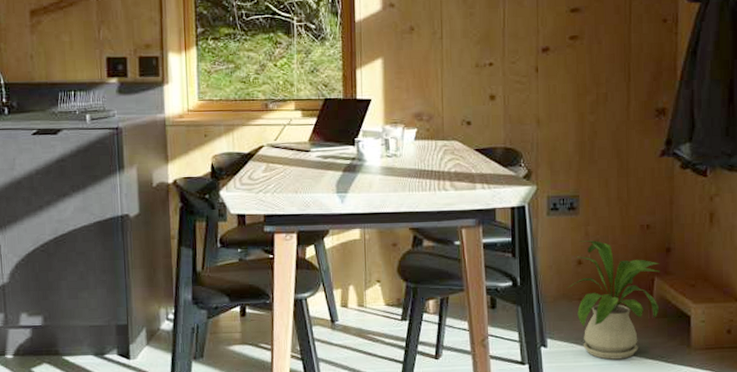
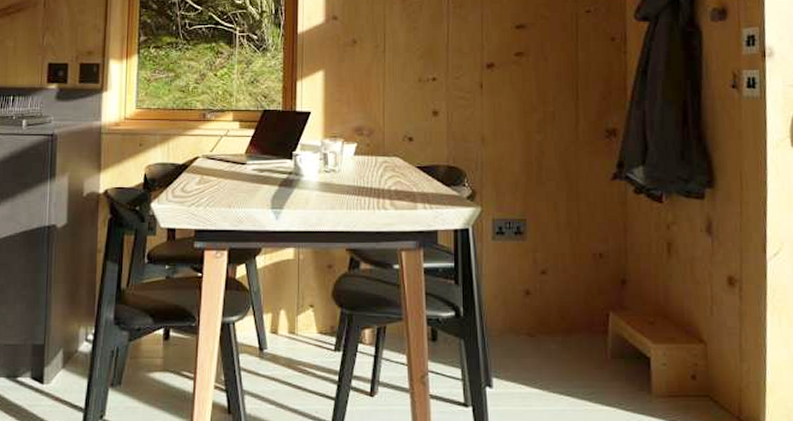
house plant: present [567,240,660,360] -> none [514,269,616,405]

